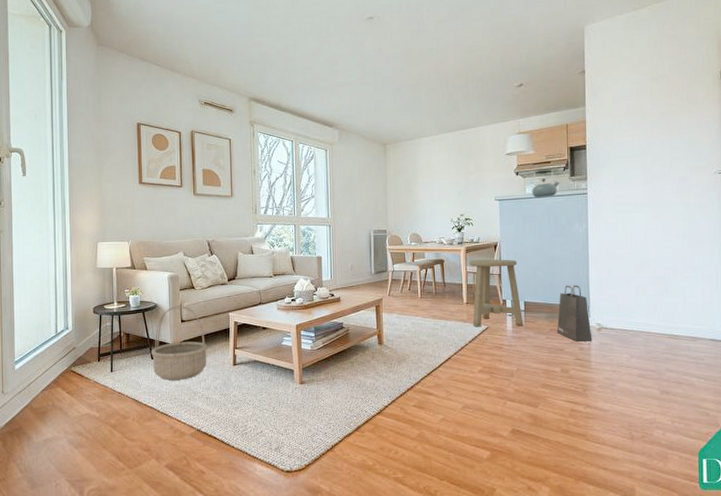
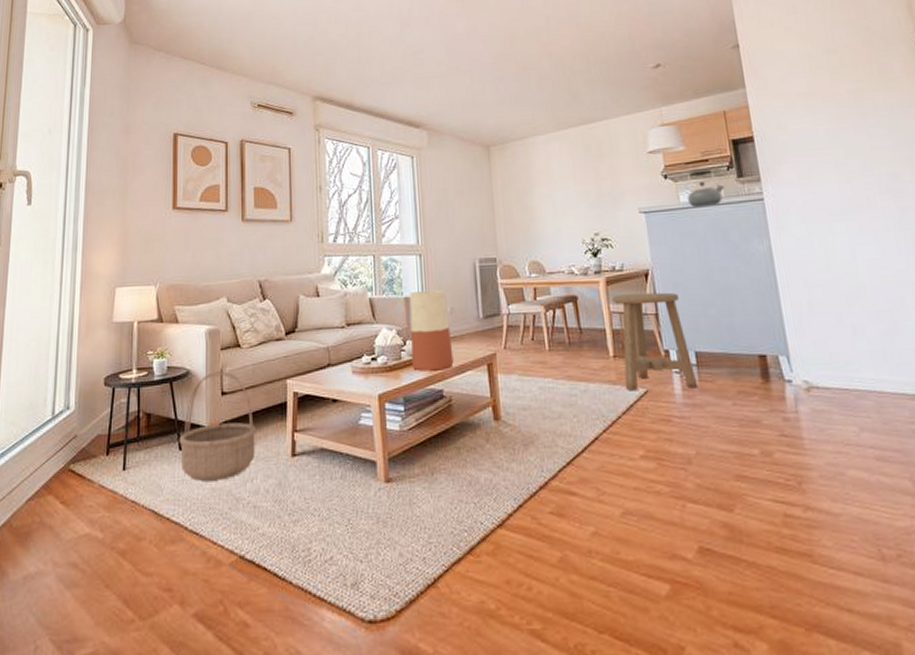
vase: none [320,251,352,310] -> present [409,289,454,372]
shopping bag: present [557,285,592,342] -> none [743,325,801,409]

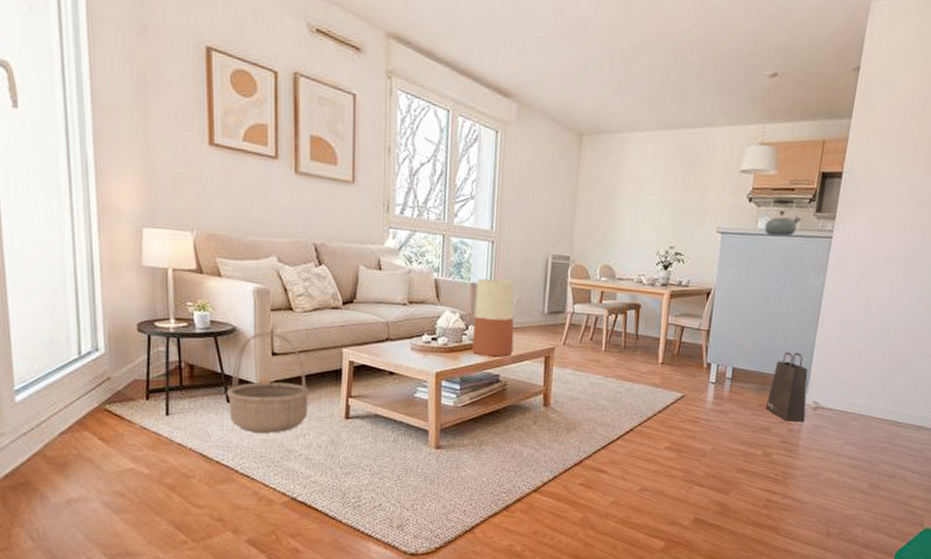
stool: present [611,292,698,391] -> none [665,308,732,398]
shopping bag: none [743,325,801,409] -> present [766,351,808,422]

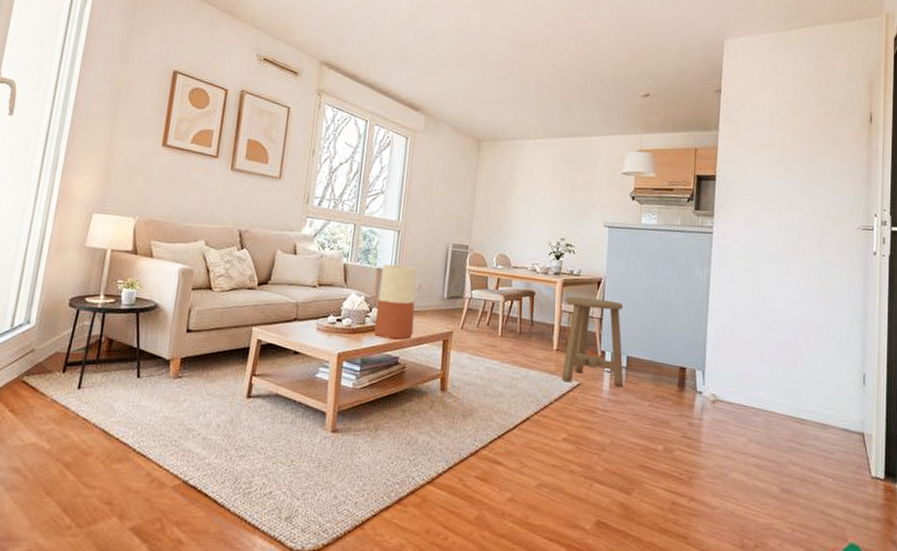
basket: present [226,331,310,433] -> none [137,309,217,410]
stool: none [665,308,732,398] -> present [561,296,624,388]
kettle: present [763,198,803,237] -> none [647,197,683,231]
shopping bag: present [766,351,808,422] -> none [663,341,705,416]

